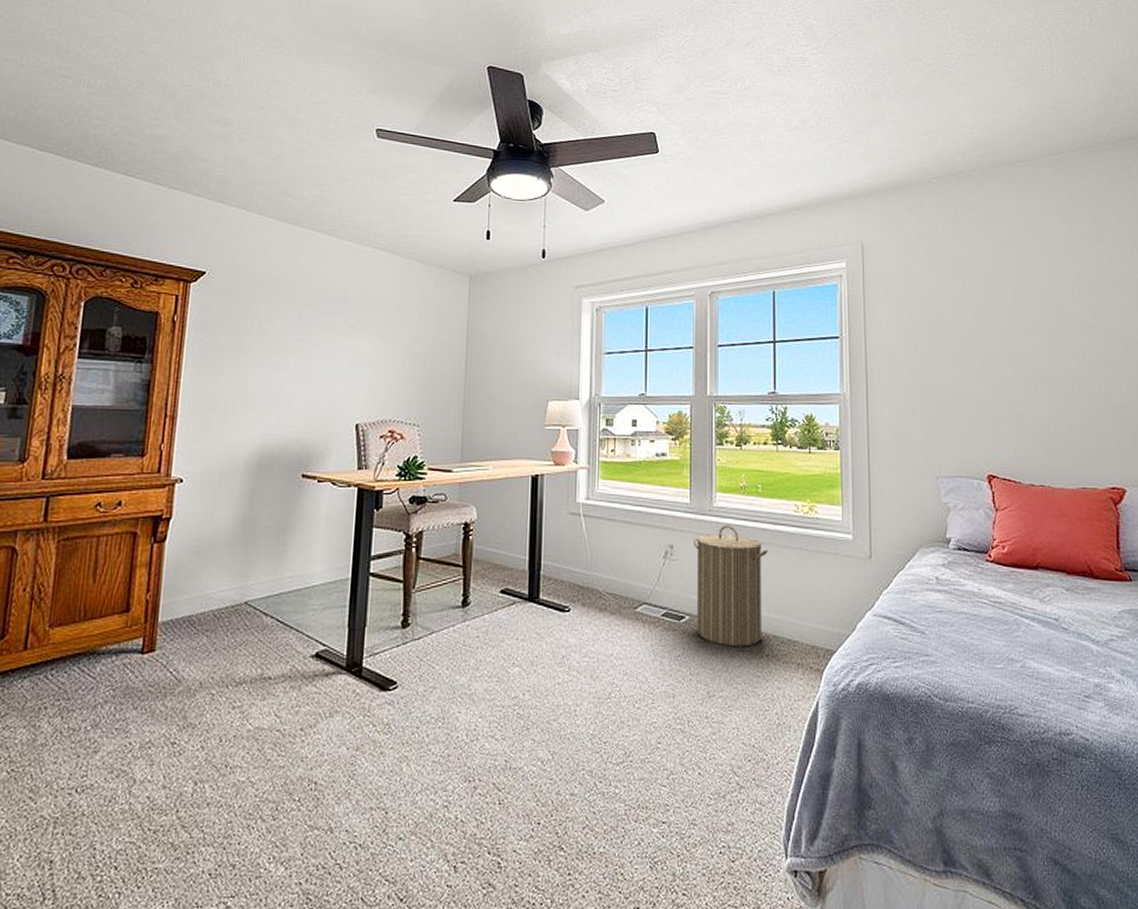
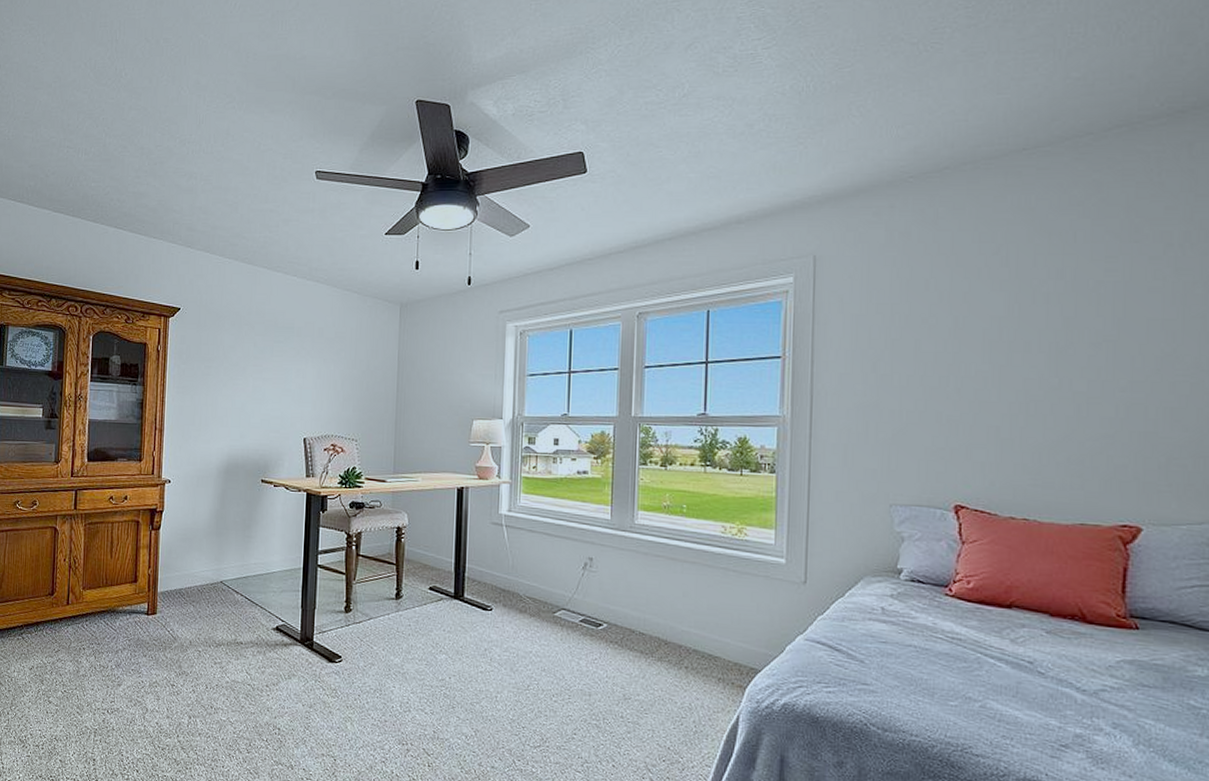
laundry hamper: present [694,525,768,647] -> none [613,541,691,658]

